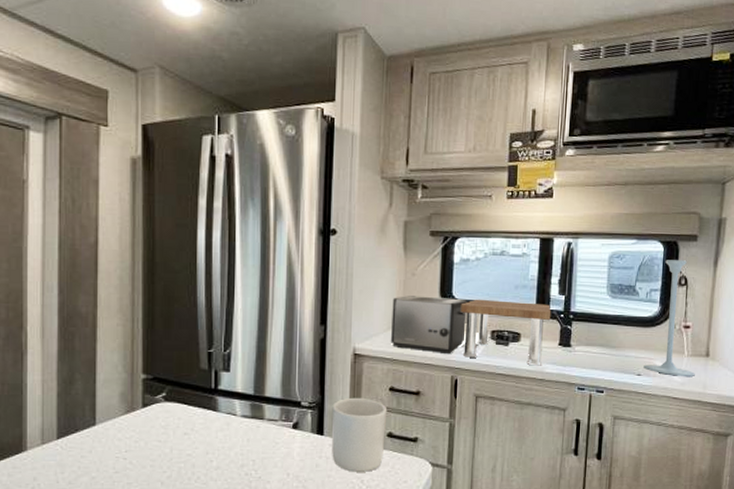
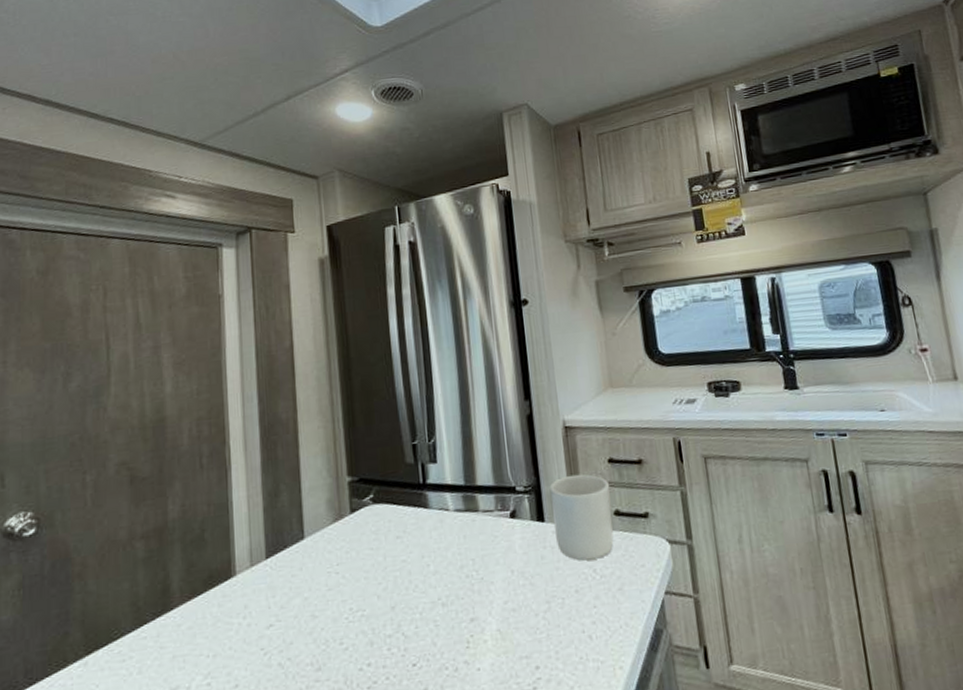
toaster: present [390,296,467,353] -> none [596,353,681,415]
cutting board: present [460,299,551,366] -> none [669,346,770,416]
candlestick: present [643,260,695,376] -> none [881,279,947,407]

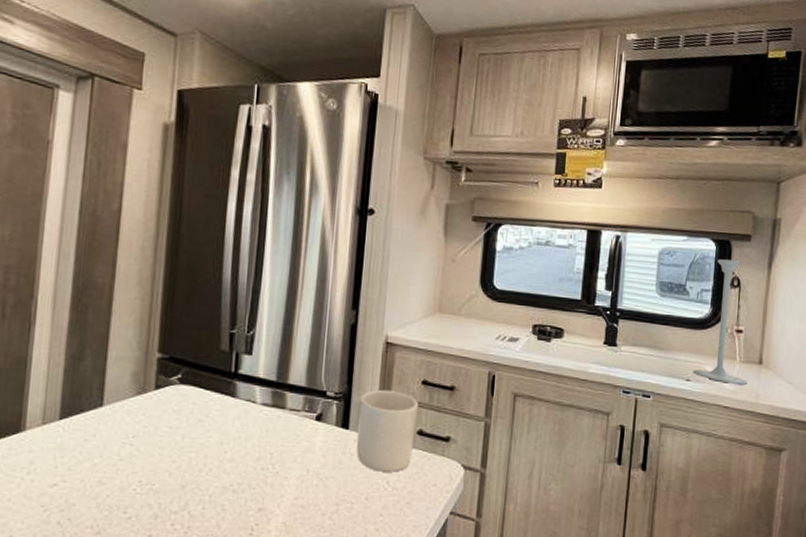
candlestick: none [881,279,947,407] -> present [693,259,747,385]

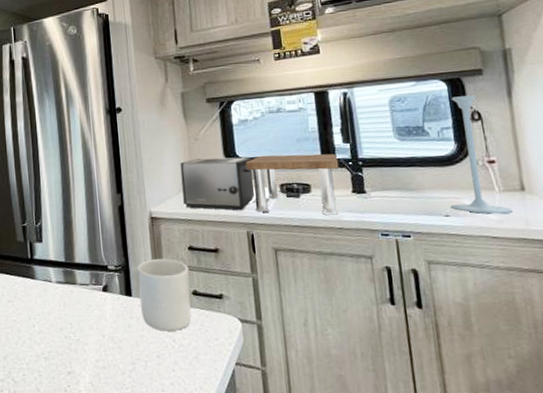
toaster: none [425,283,509,347] -> present [180,157,255,210]
cutting board: none [501,290,597,365] -> present [245,153,339,216]

